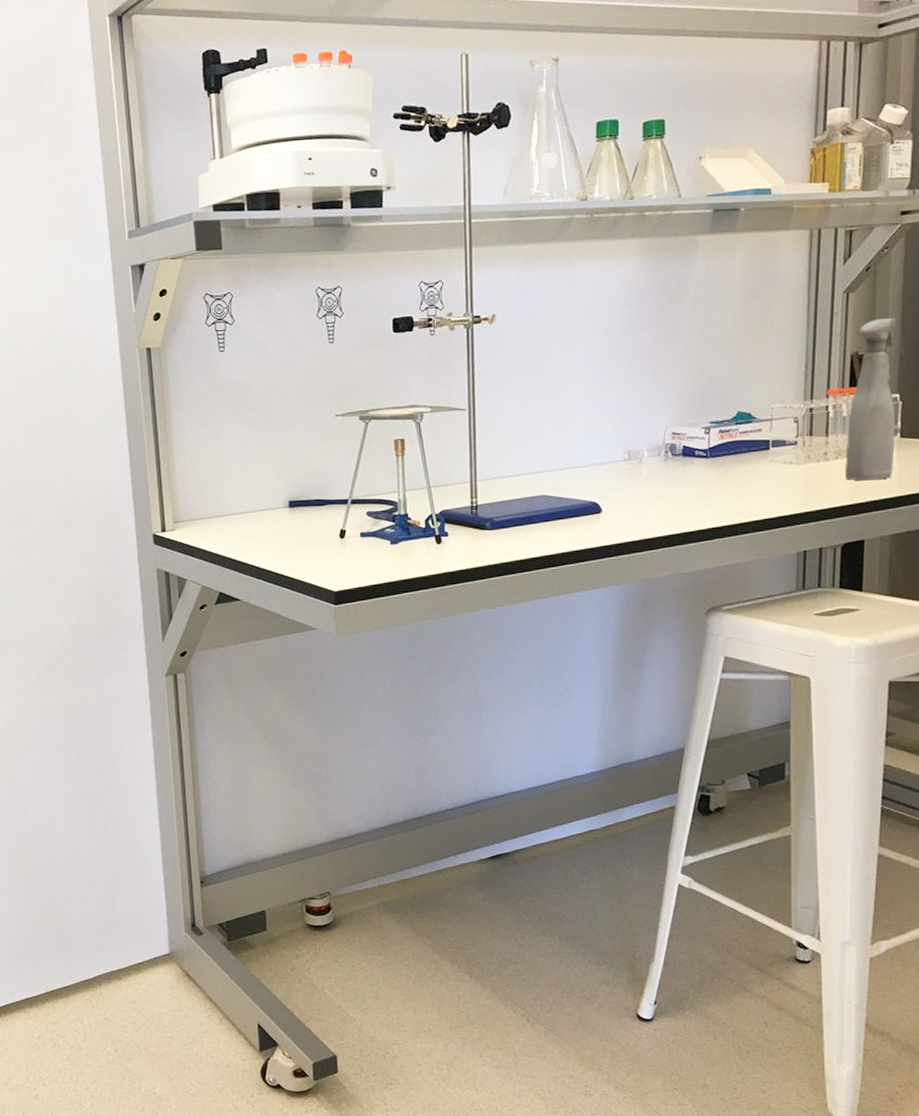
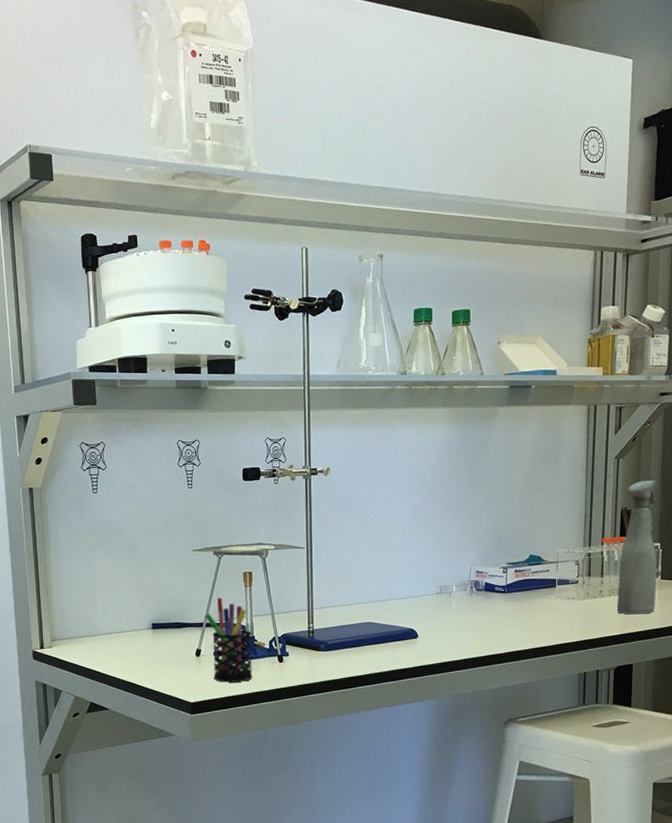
pen holder: none [349,470,406,568] -> present [204,598,253,682]

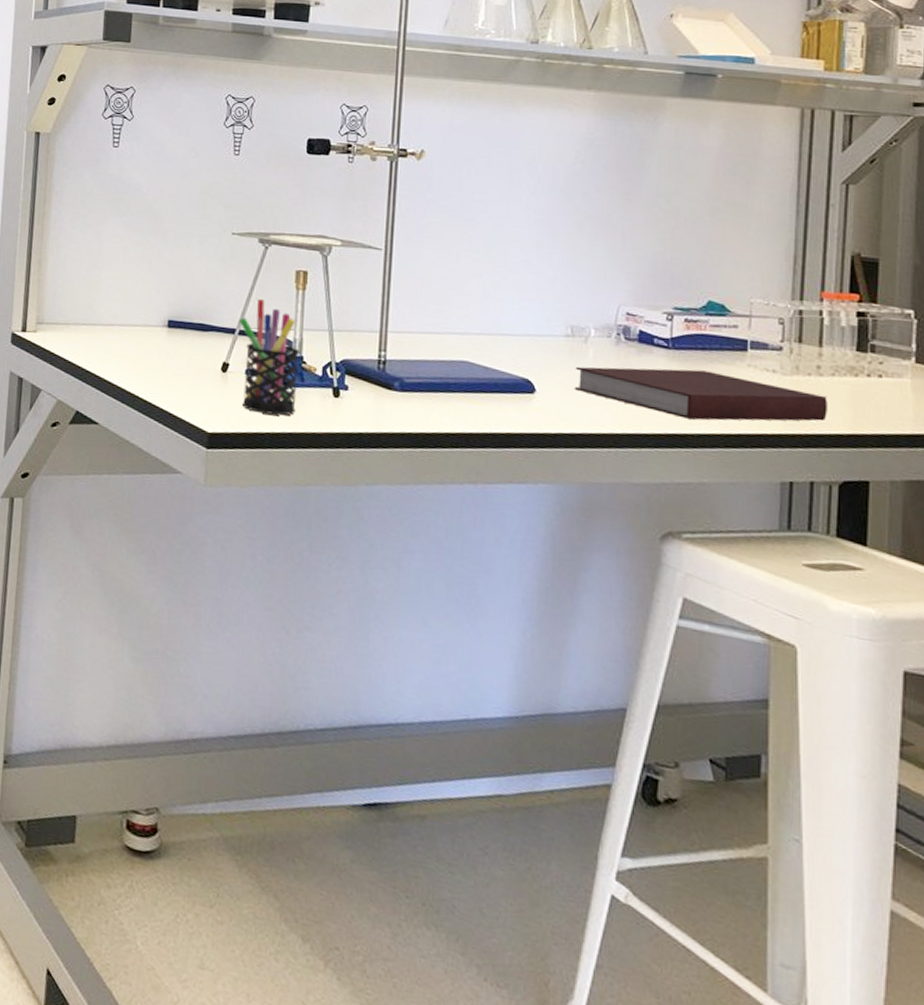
notebook: none [443,605,607,640] -> present [574,366,827,422]
spray bottle: present [617,480,657,615] -> none [844,219,909,410]

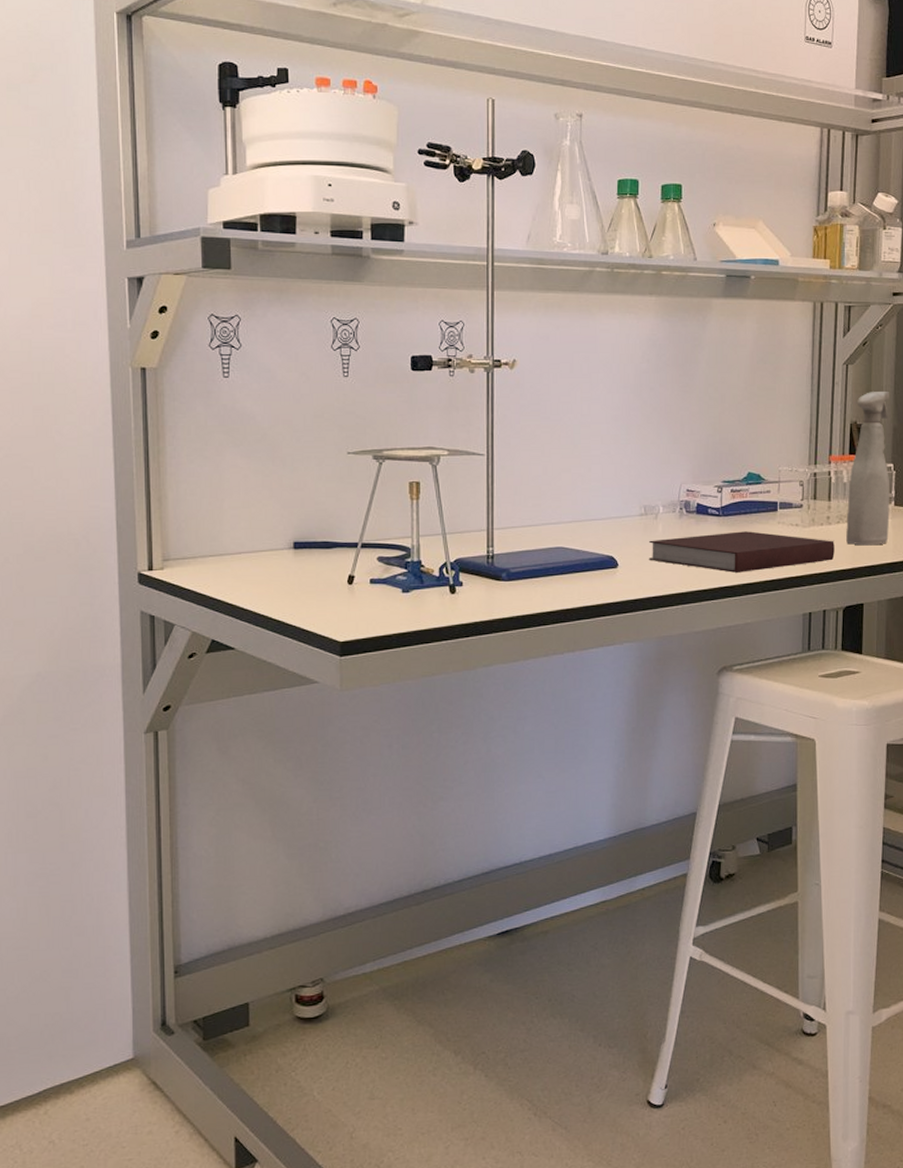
pen holder: present [238,299,301,416] -> none [360,513,418,617]
spray bottle: none [844,219,909,410] -> present [846,392,890,546]

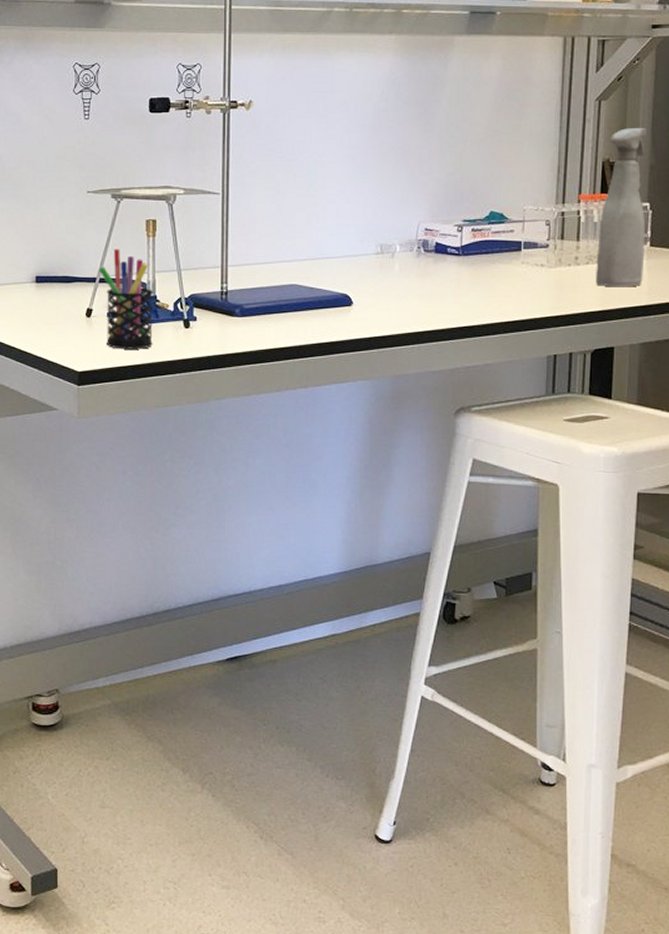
pen holder: none [360,513,418,617] -> present [98,249,154,349]
notebook: present [648,531,835,573] -> none [384,271,583,313]

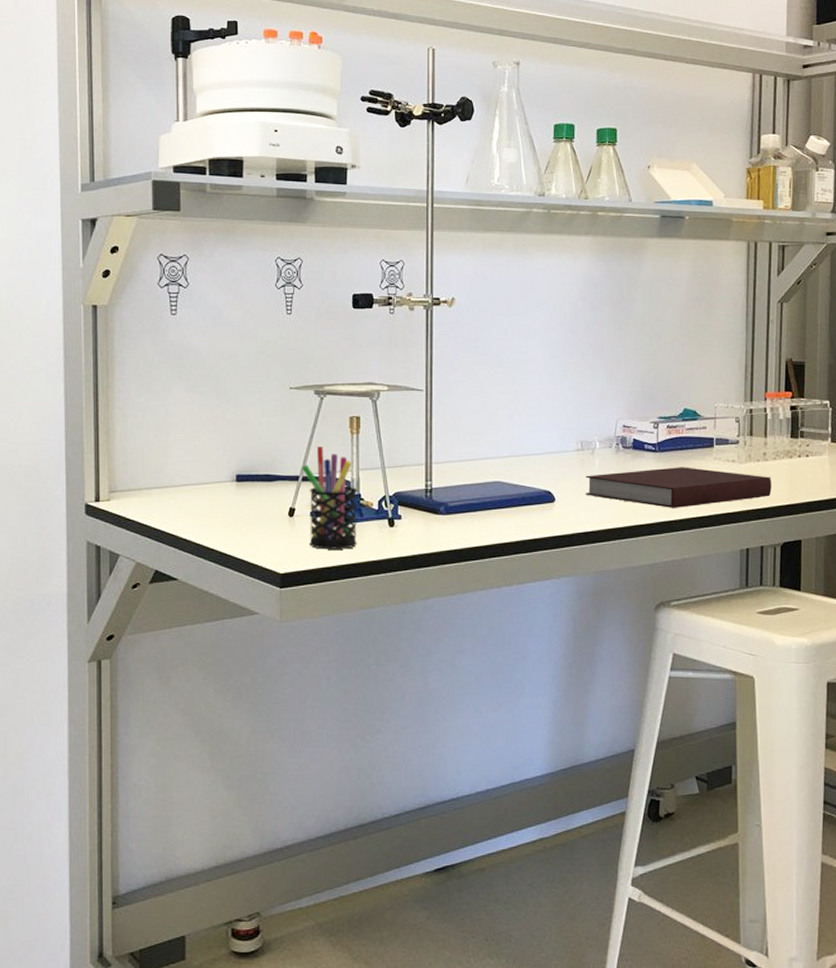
notebook: none [384,271,583,313] -> present [585,467,772,508]
spray bottle: present [596,128,646,287] -> none [783,329,827,482]

